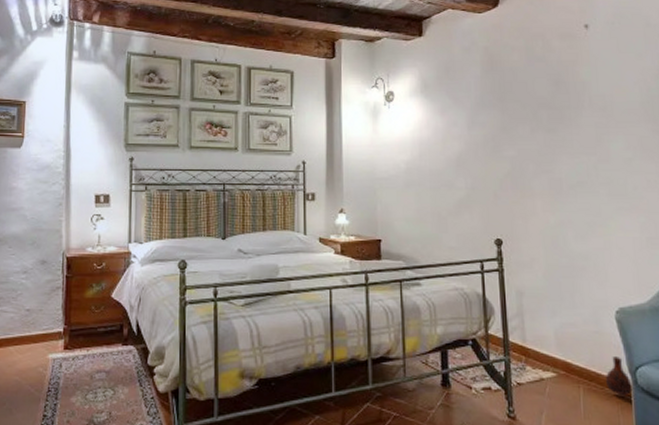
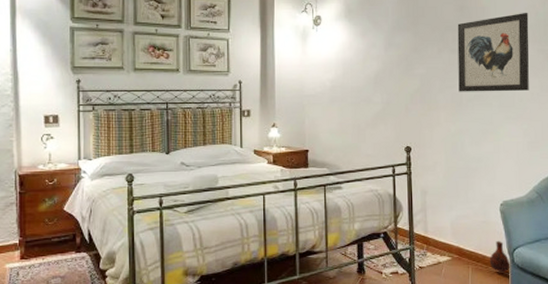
wall art: none [552,87,645,178] -> present [457,12,529,92]

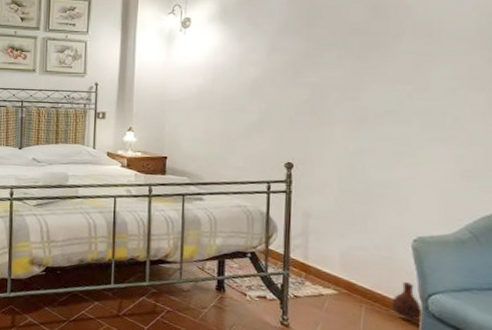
wall art: present [457,12,529,92] -> none [363,12,477,108]

